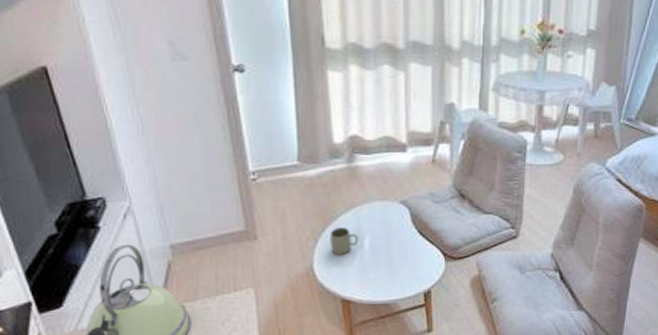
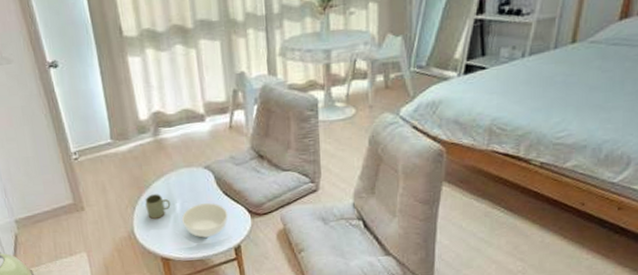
bowl: none [369,242,421,280] -> present [181,203,229,238]

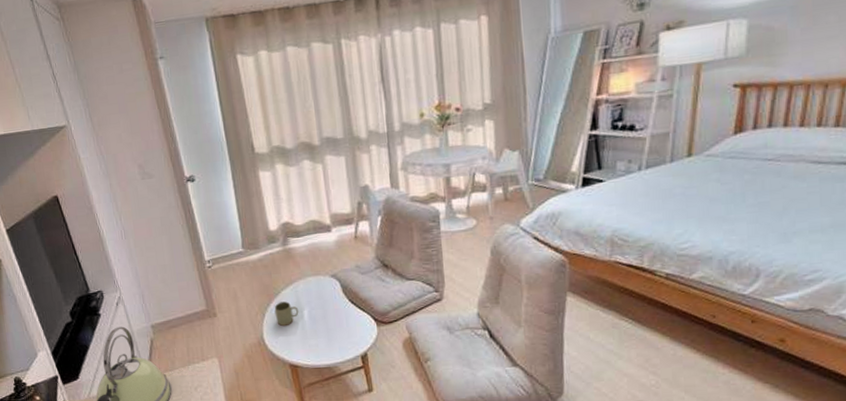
bowl: present [181,203,229,238] -> none [309,311,355,345]

